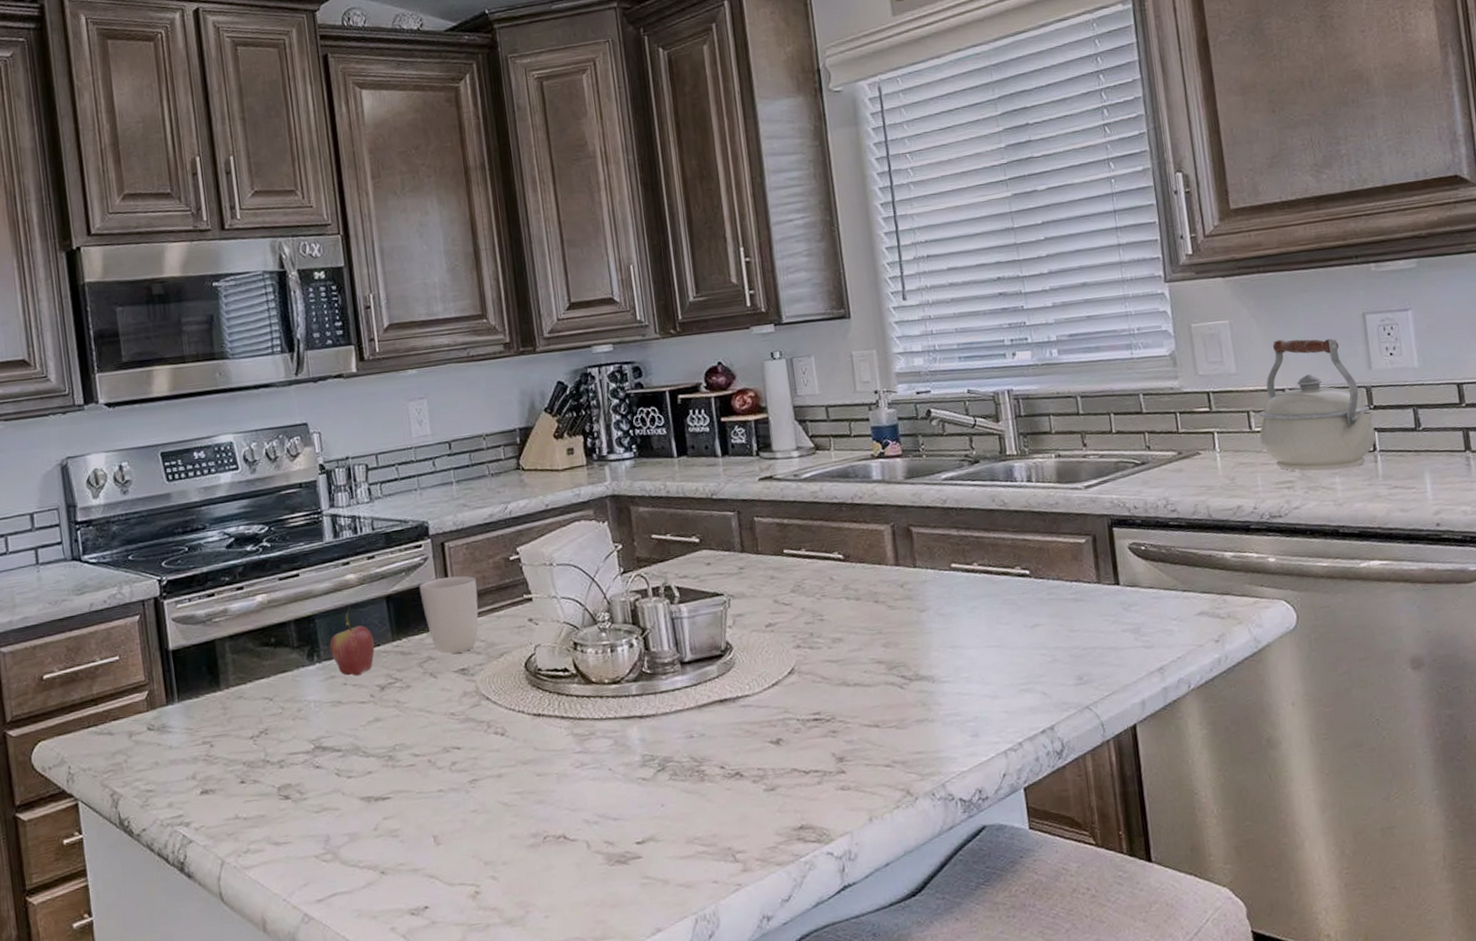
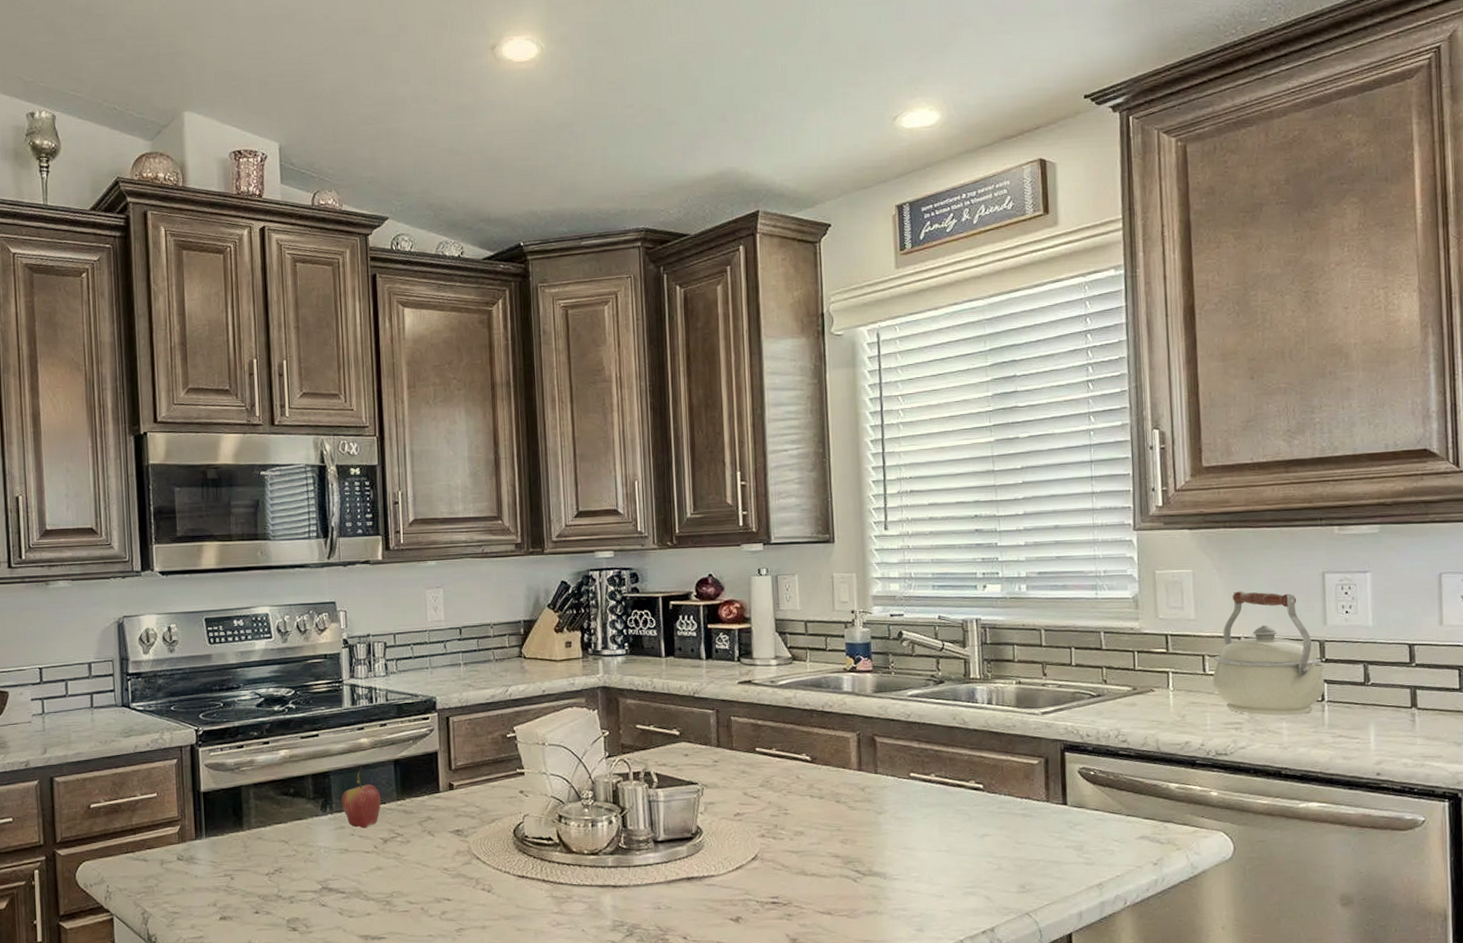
mug: present [419,575,479,654] -> none [424,747,476,816]

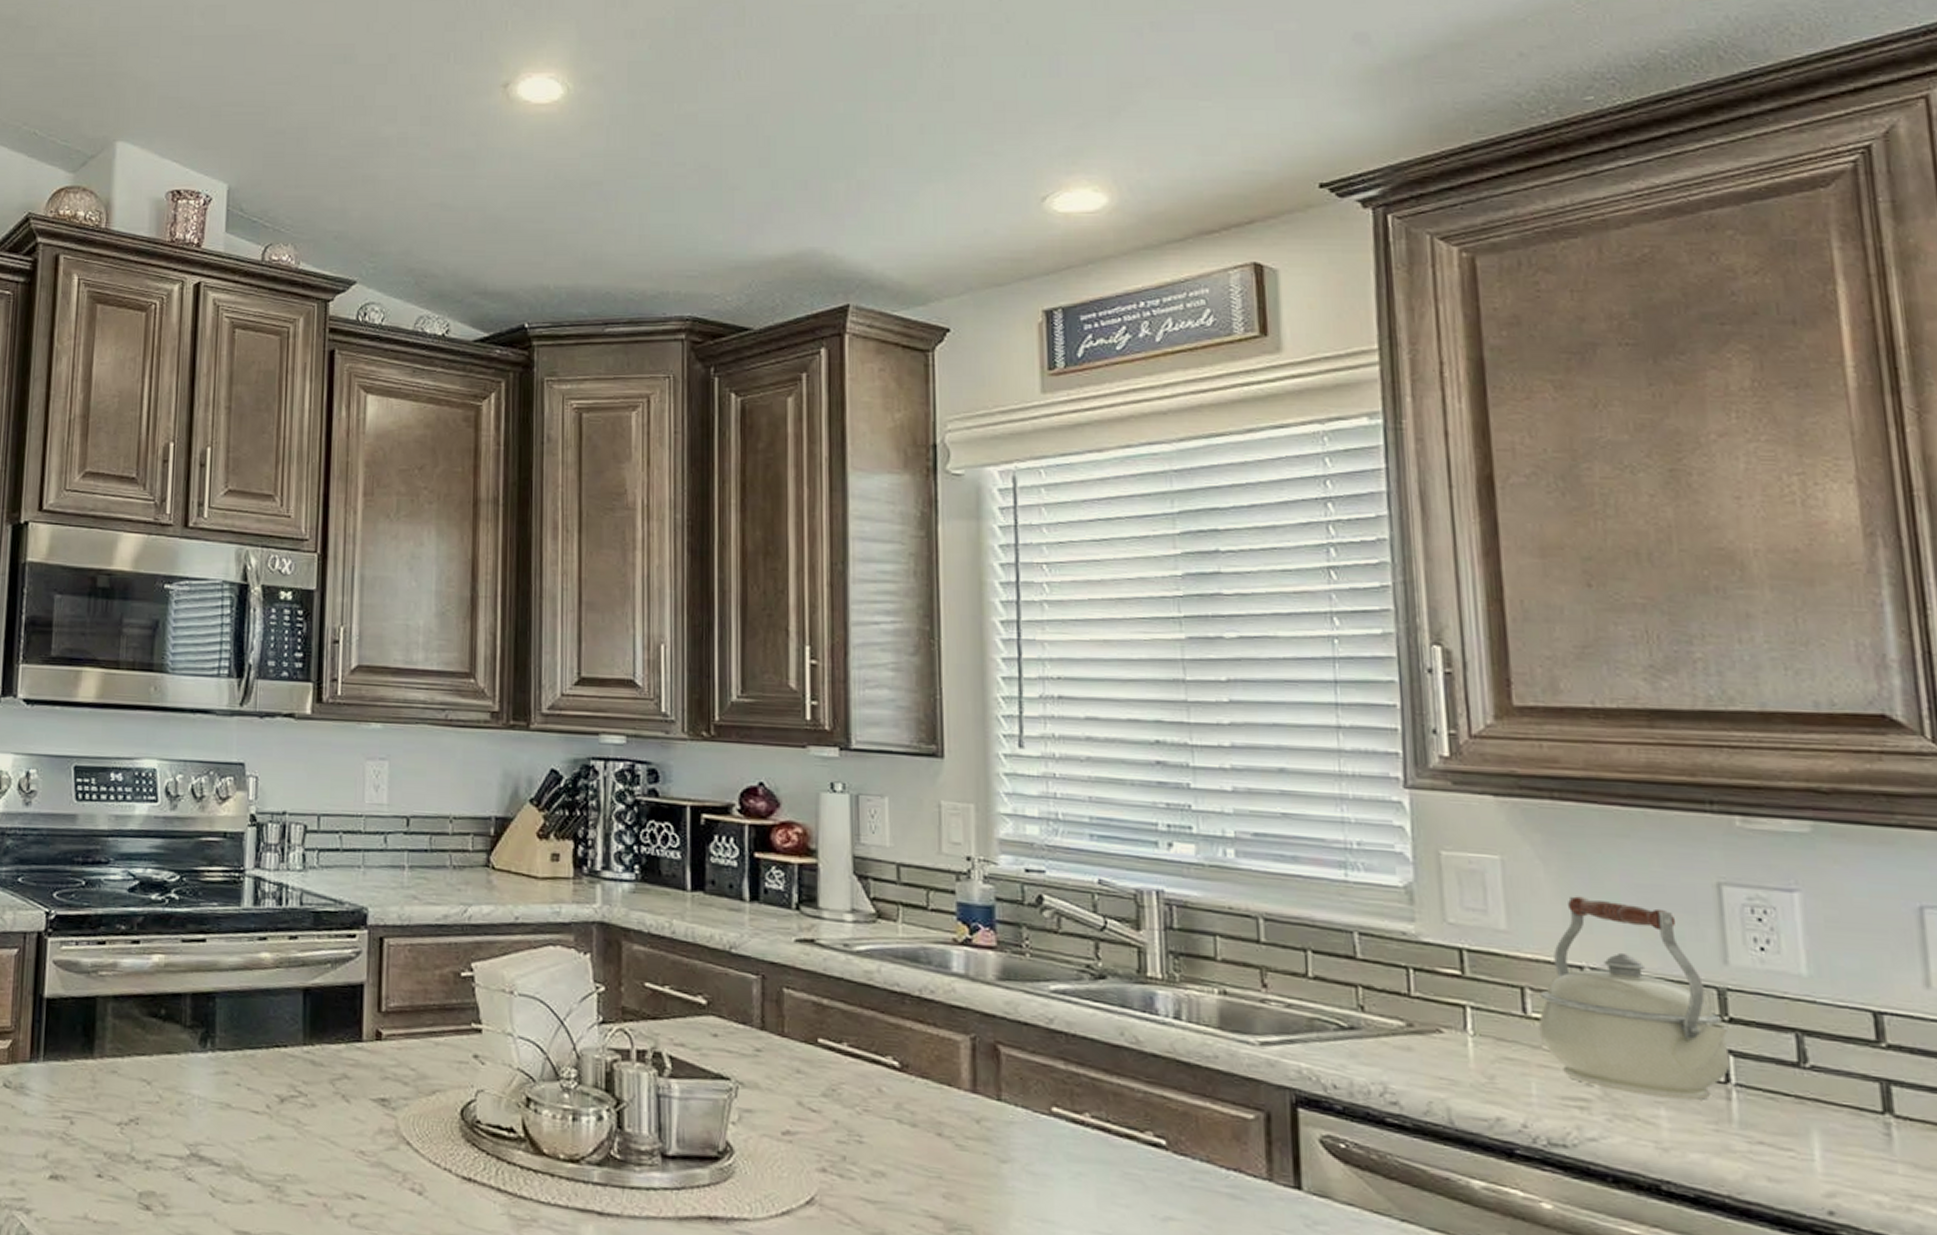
fruit: present [341,767,381,829] -> none [227,991,281,1078]

